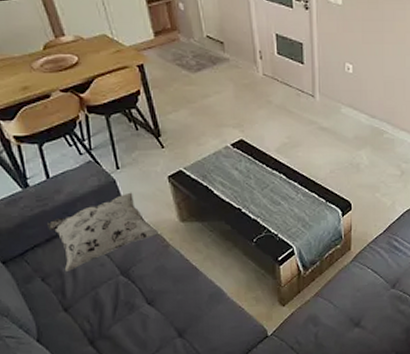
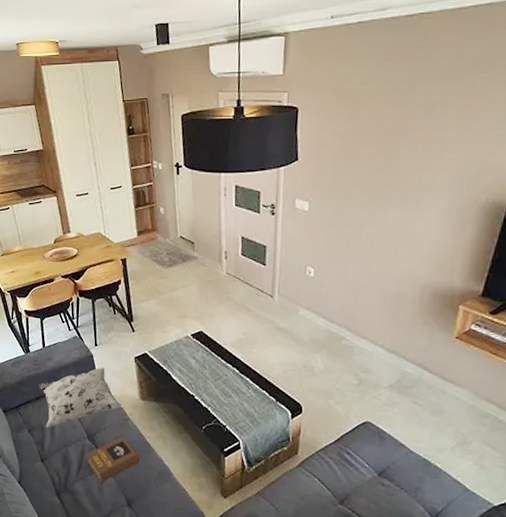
book: none [121,265,188,319] -> present [85,436,140,483]

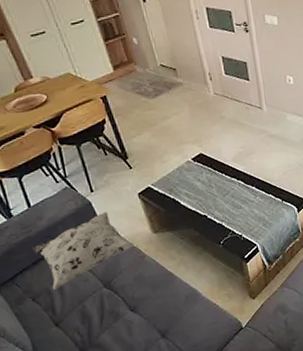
book: present [85,436,140,483] -> none [105,273,166,325]

